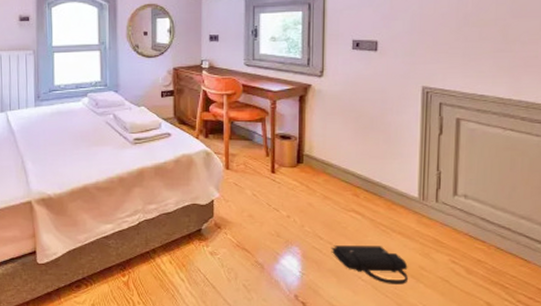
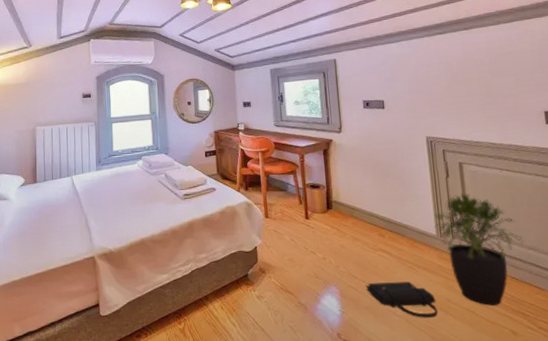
potted plant: none [417,153,519,277] -> present [433,193,525,307]

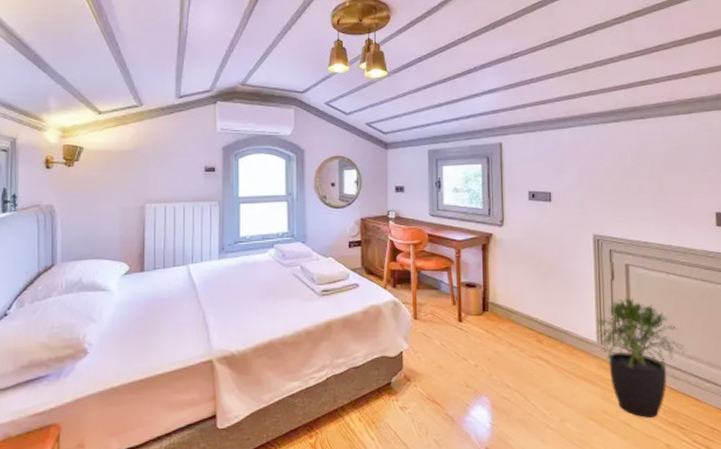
handbag: present [365,281,439,318] -> none [518,392,594,431]

